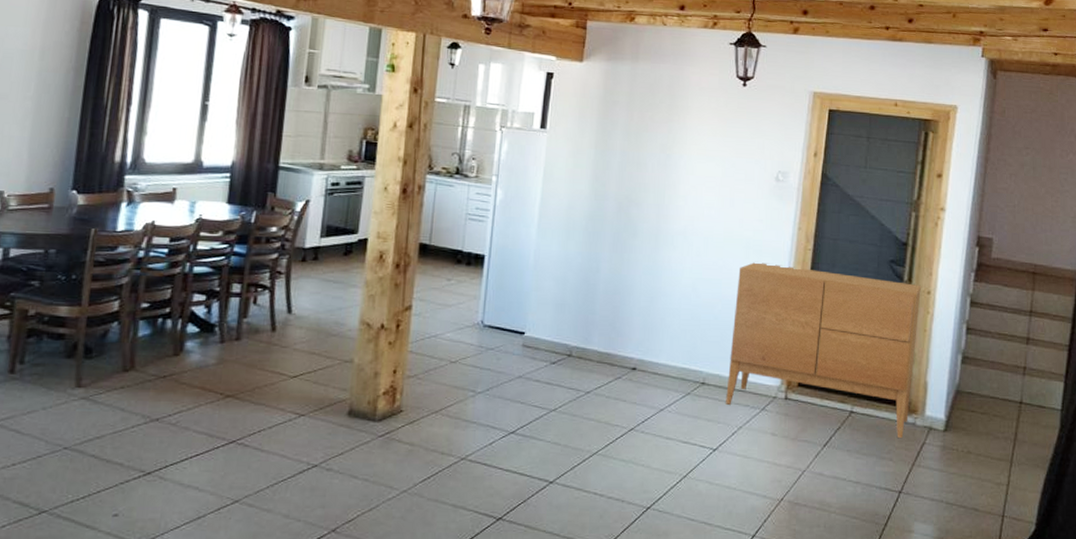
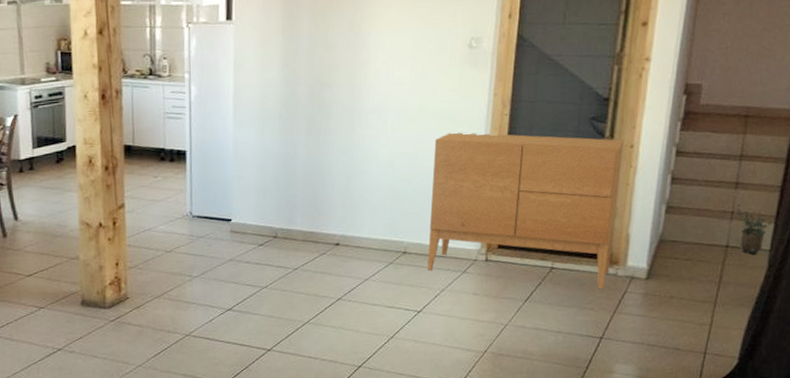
potted plant: none [1029,359,1062,413] -> present [737,203,772,254]

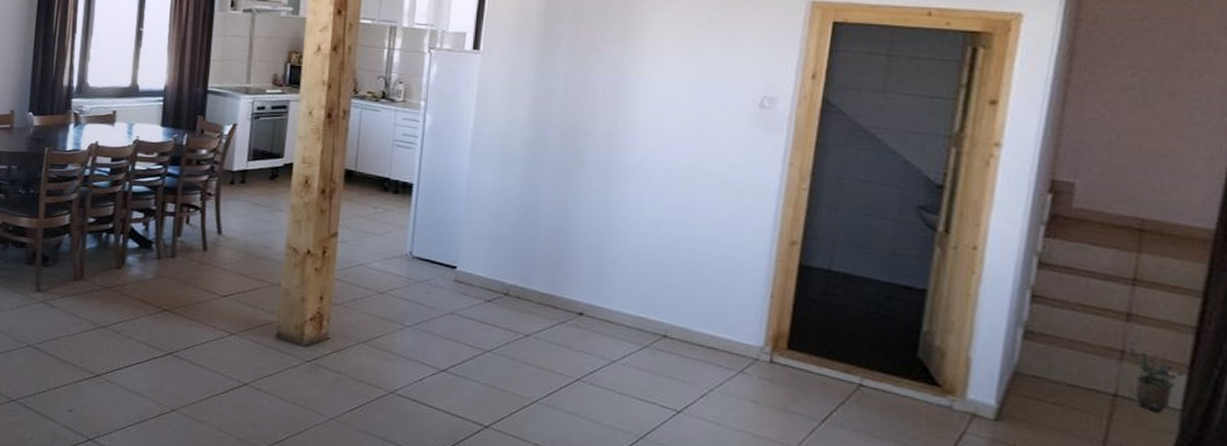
sideboard: present [427,132,625,288] -> none [693,202,965,423]

